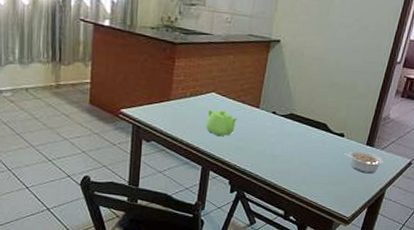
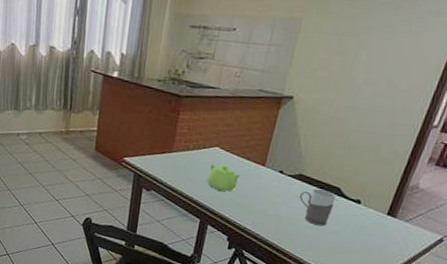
mug: none [292,126,323,161] -> present [300,188,336,227]
legume: present [343,150,384,174] -> none [358,219,408,247]

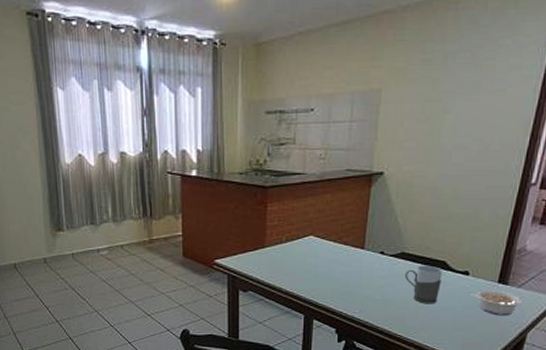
teapot: present [206,164,241,192] -> none [305,254,340,282]
legume: none [358,219,408,247] -> present [469,290,522,316]

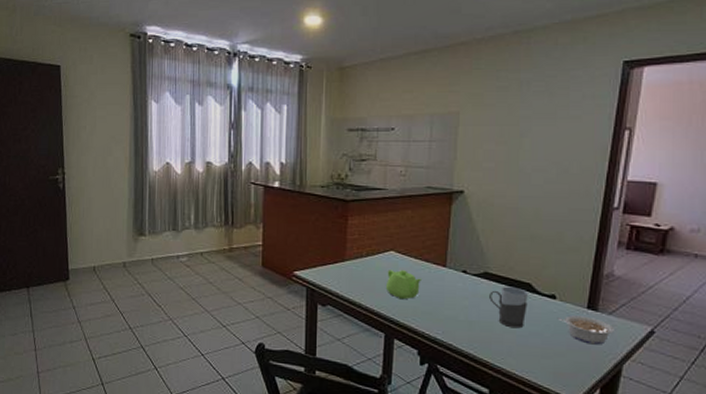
teapot: none [305,254,340,282] -> present [385,270,421,300]

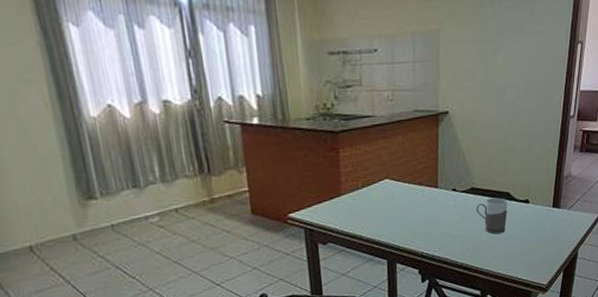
teapot: present [385,270,421,300] -> none [383,196,417,225]
legume: present [557,315,614,345] -> none [530,213,572,237]

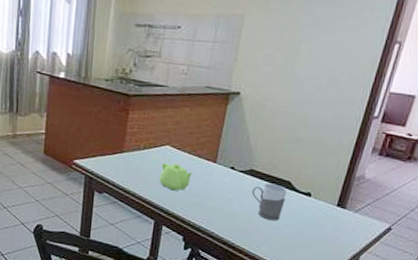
teapot: none [383,196,417,225] -> present [158,163,193,191]

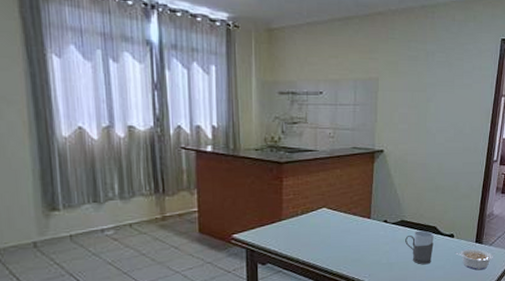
teapot: present [158,163,193,191] -> none [319,224,350,251]
legume: none [309,211,358,238] -> present [455,248,493,271]

